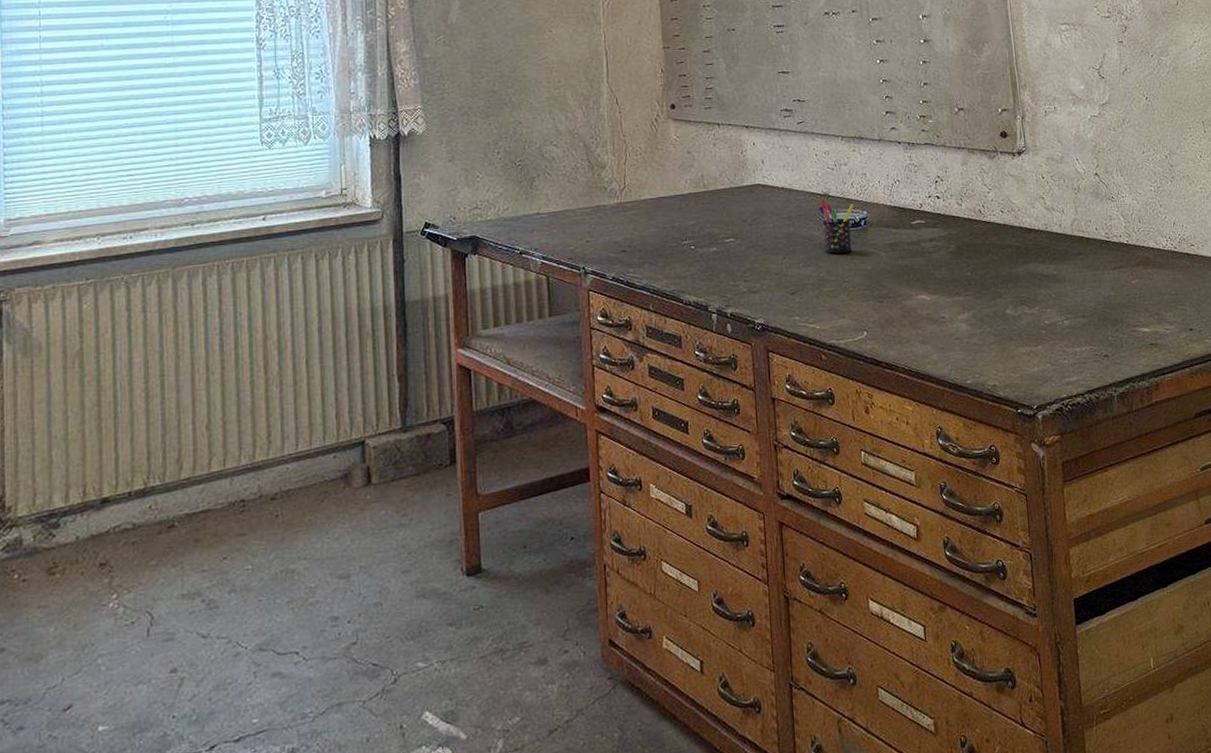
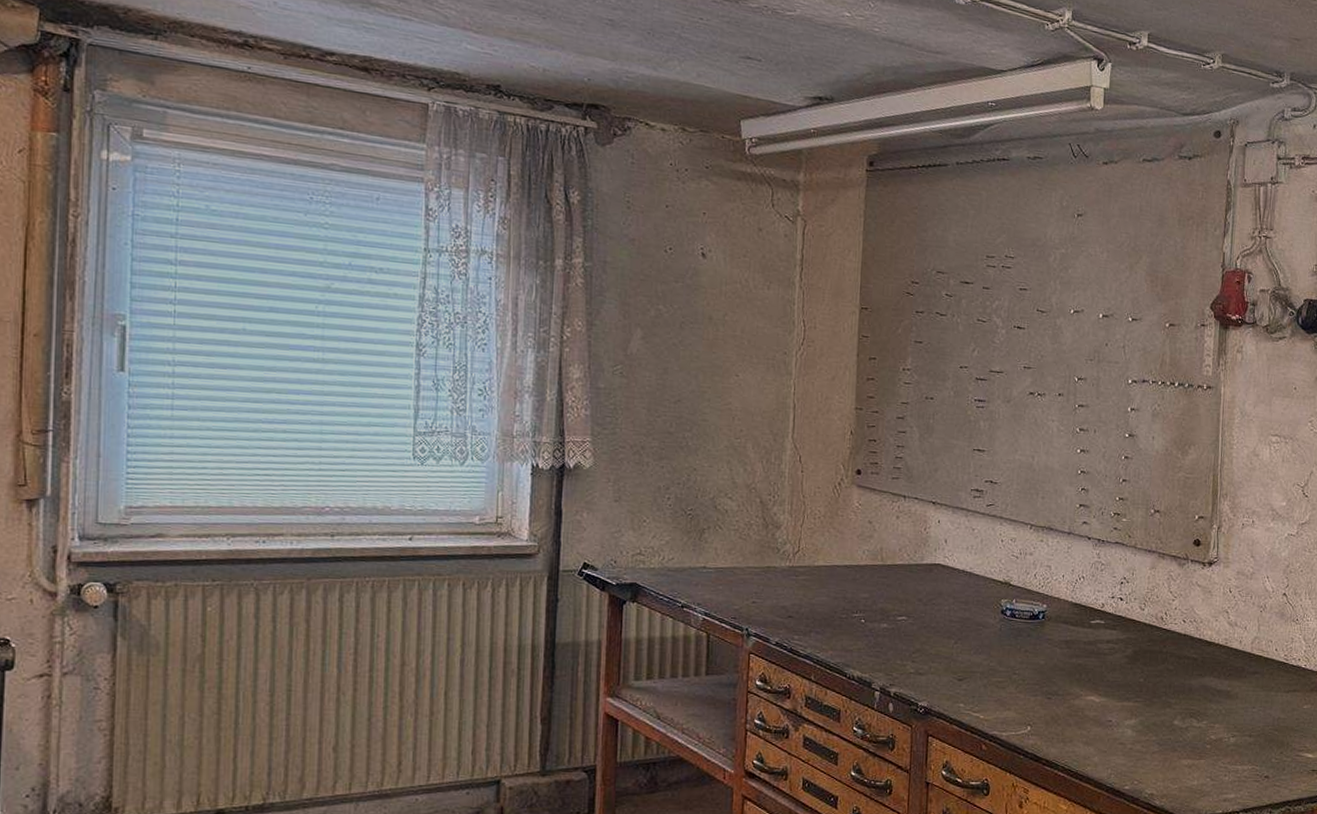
pen holder: present [818,199,854,254] -> none [997,587,1034,645]

